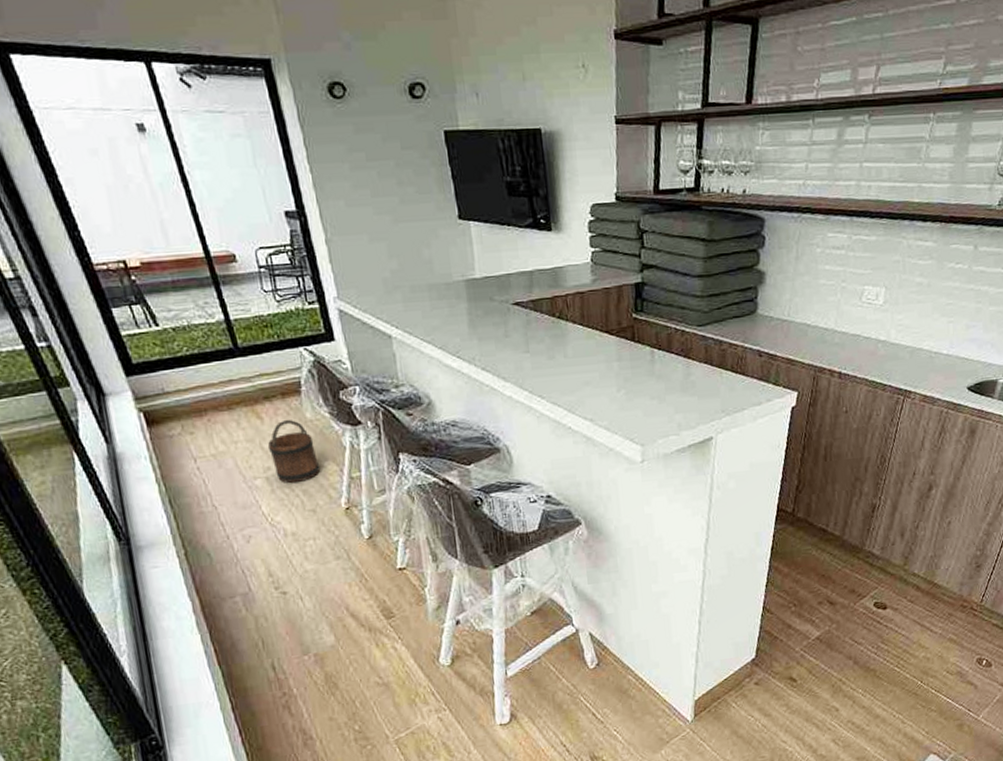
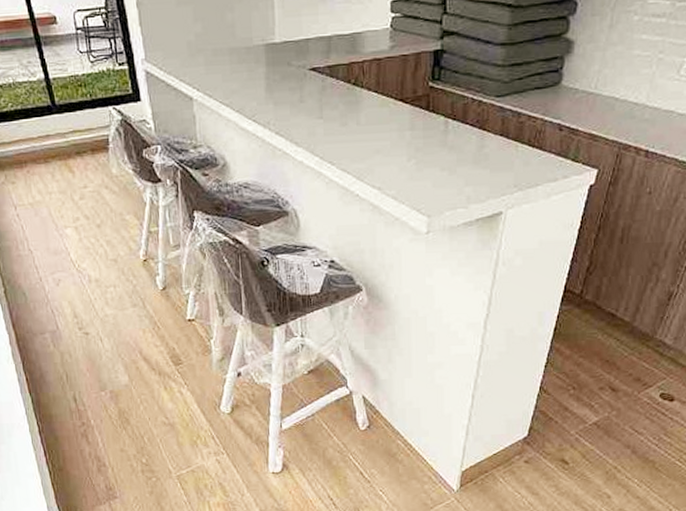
bucket: present [267,419,320,484] -> none [77,174,123,234]

